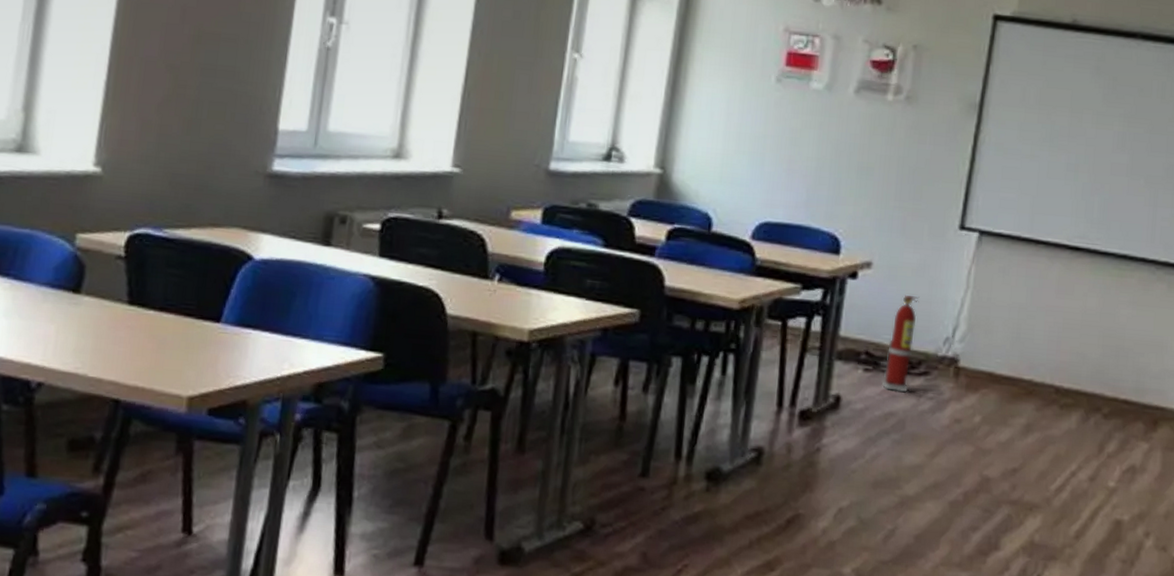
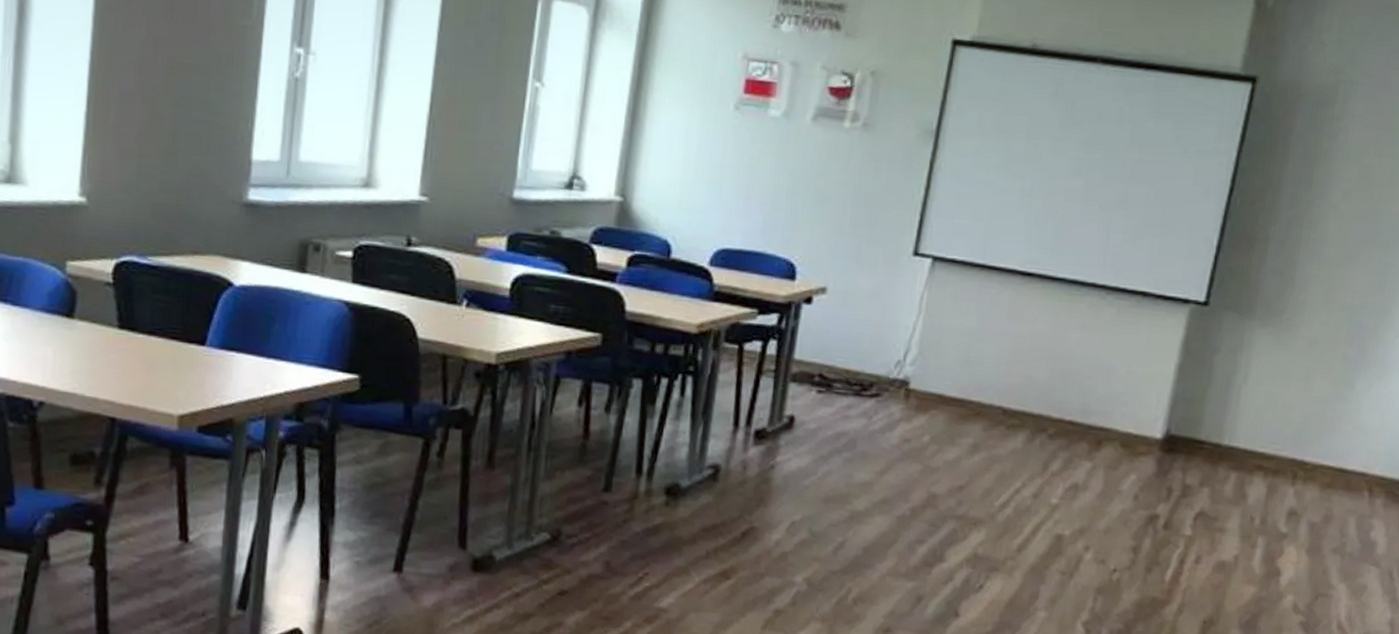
fire extinguisher: present [881,295,920,392] -> none [834,320,873,413]

